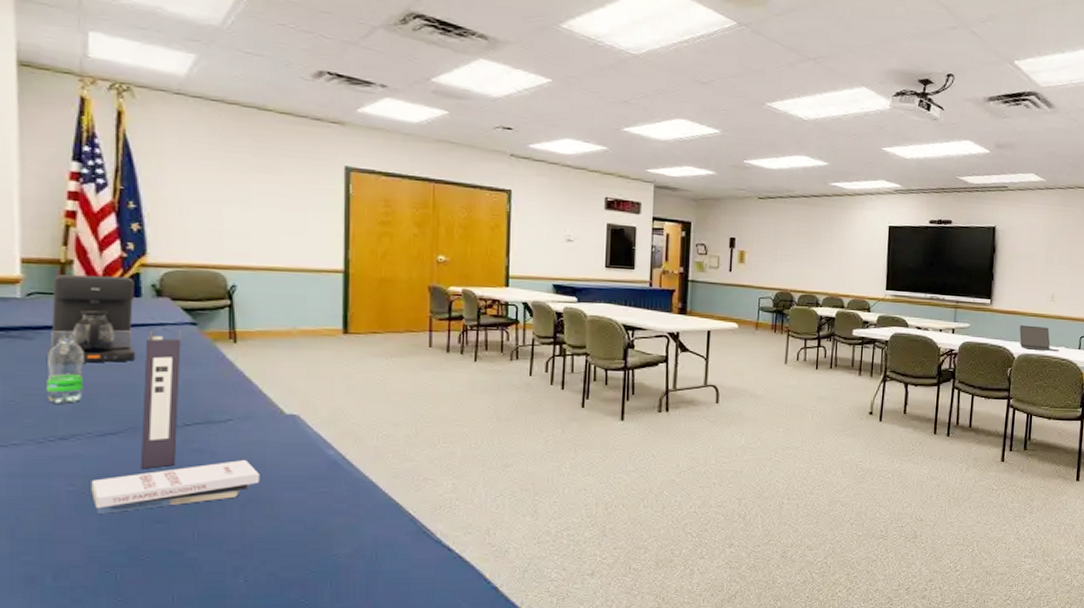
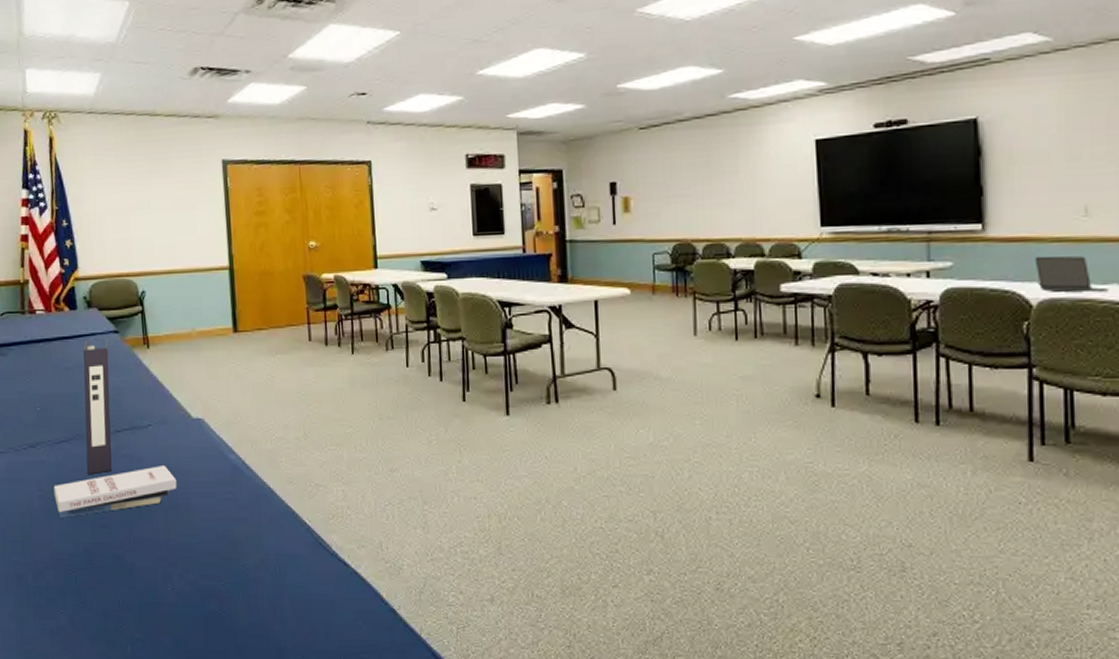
bottle: present [45,334,86,404] -> none [17,349,44,414]
coffee maker: present [46,274,136,363] -> none [16,291,77,375]

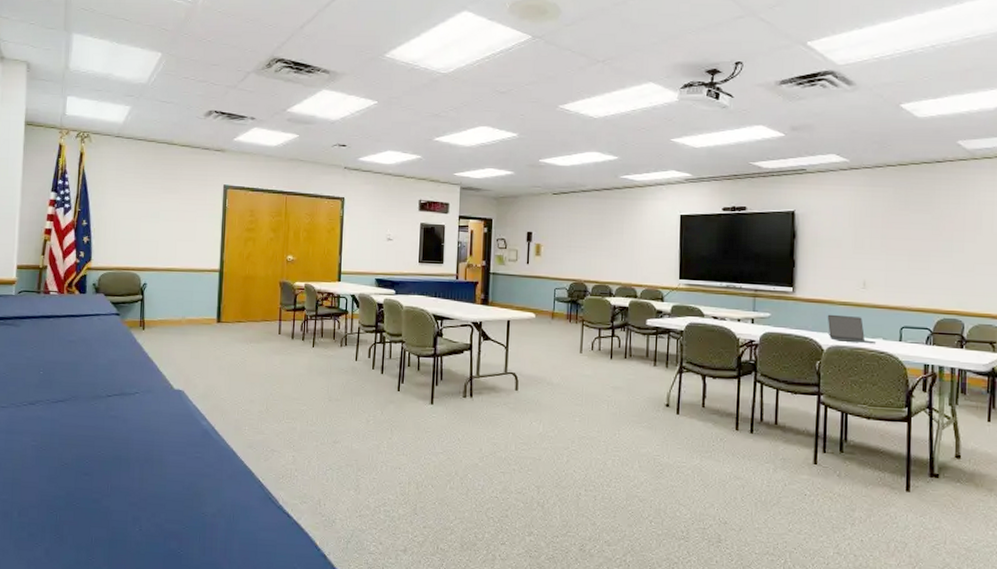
books: present [53,466,177,518] -> none [46,426,154,465]
binder: present [83,338,112,475] -> none [77,319,109,431]

